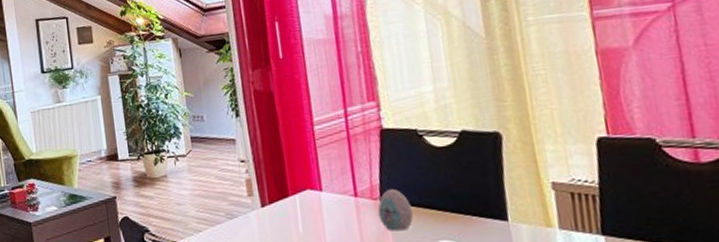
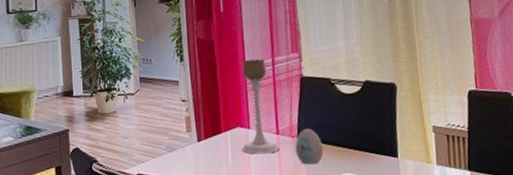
candle holder: none [309,110,359,220] -> present [242,58,280,155]

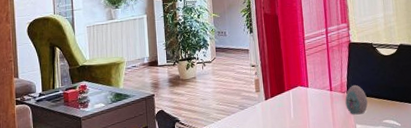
candle holder: present [242,58,280,155] -> none [302,29,333,108]

